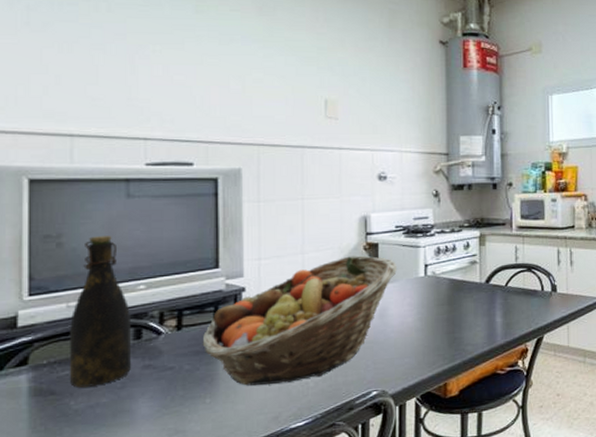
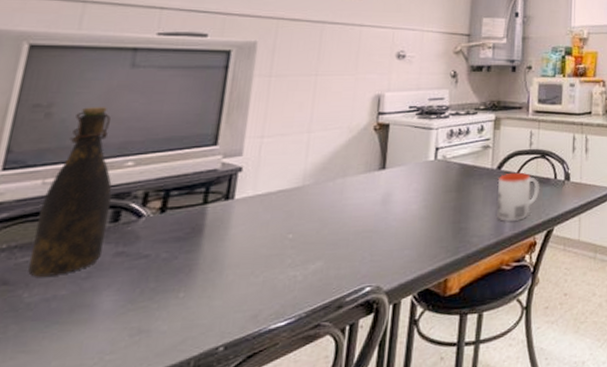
fruit basket: present [202,255,397,386] -> none [185,136,406,278]
mug: none [486,285,528,331] -> present [496,172,540,221]

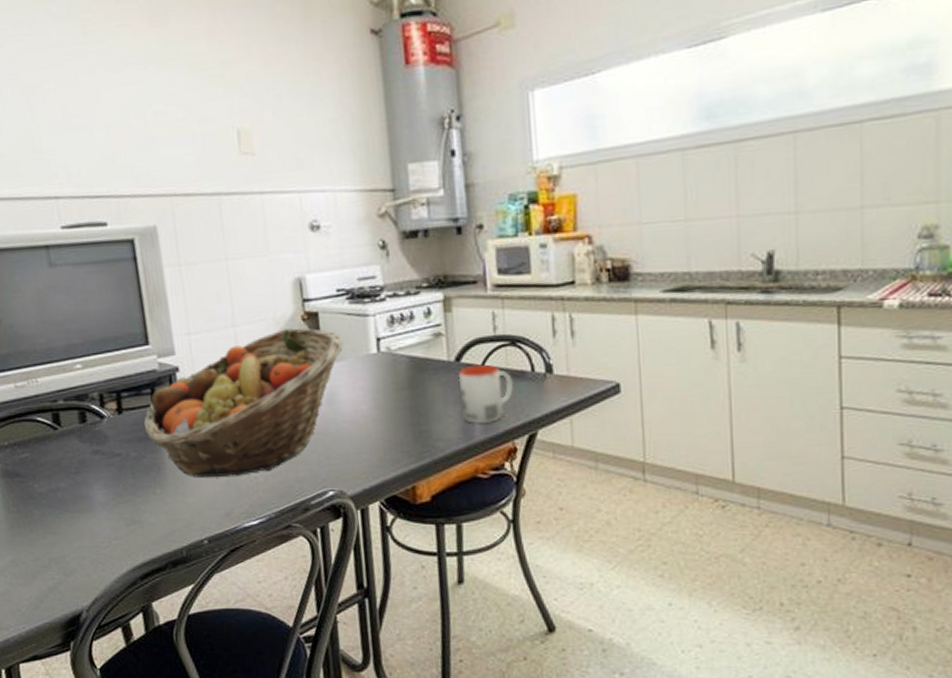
bottle: present [28,107,112,277] -> none [19,310,82,471]
fruit basket: none [185,136,406,278] -> present [144,327,343,477]

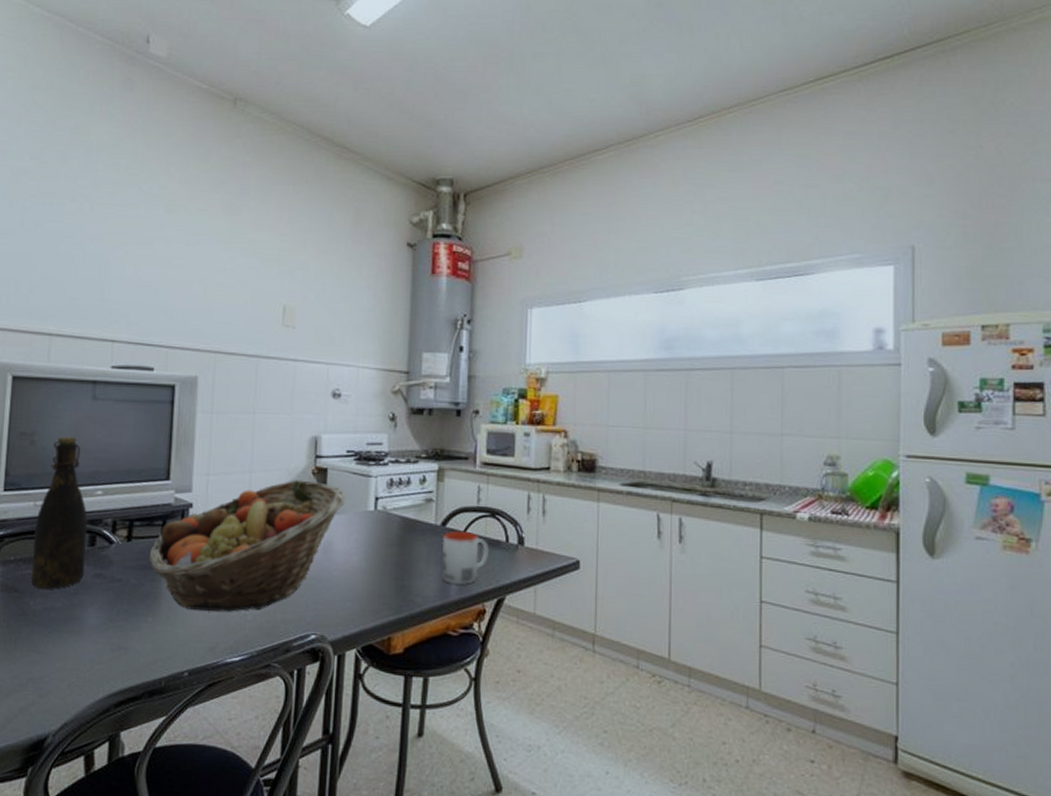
bottle: none [19,310,82,471] -> present [31,437,87,589]

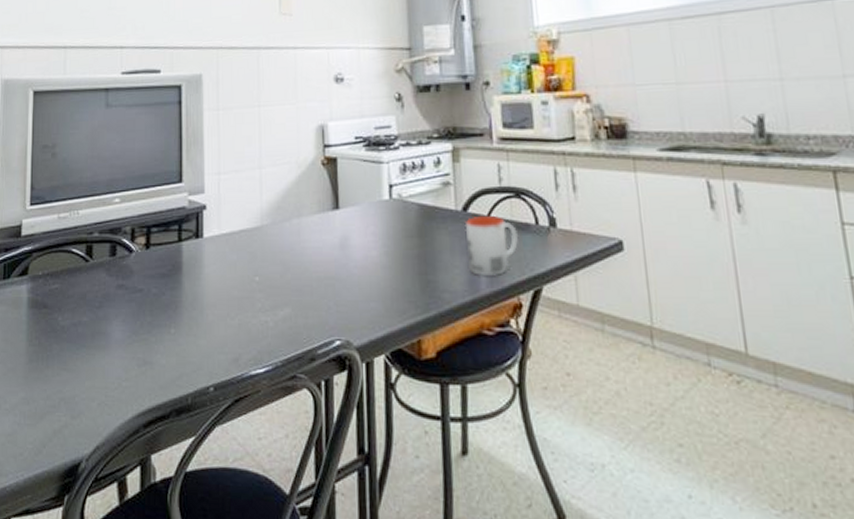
bottle: present [31,437,87,589] -> none [59,146,107,303]
fruit basket: present [149,480,345,612] -> none [167,172,358,319]

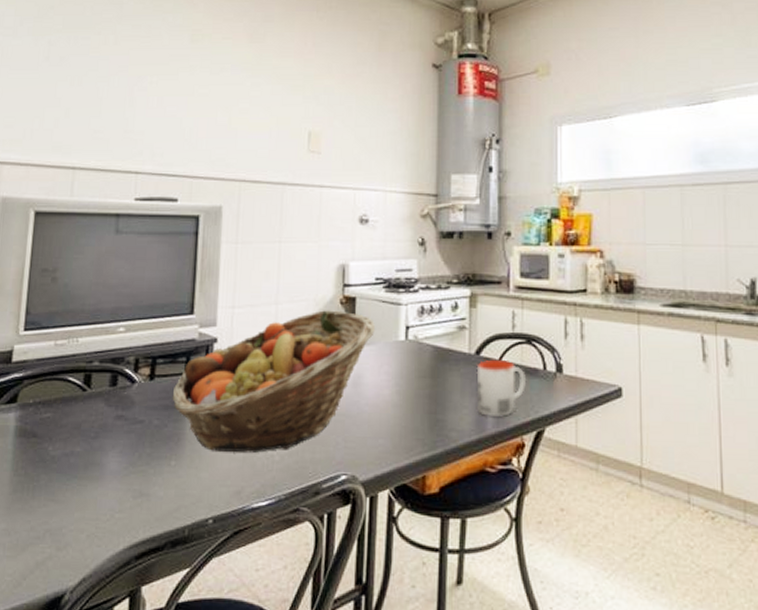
fruit basket: none [167,172,358,319] -> present [172,310,375,453]

